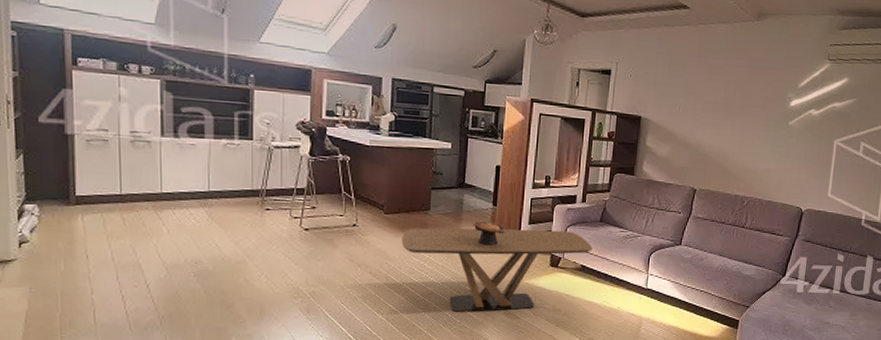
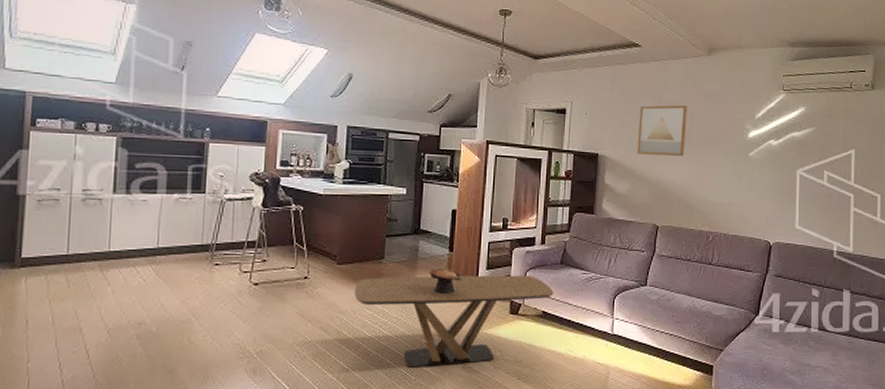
wall art: none [679,70,732,123] -> present [637,105,687,157]

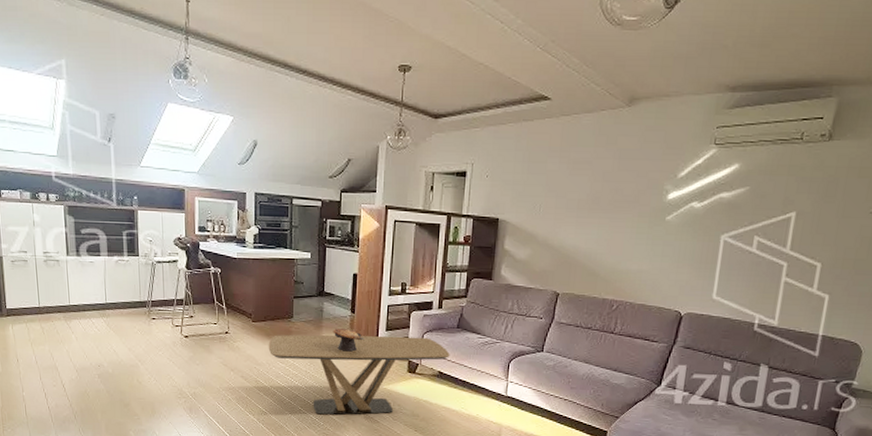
wall art: present [637,105,687,157] -> none [540,165,599,222]

